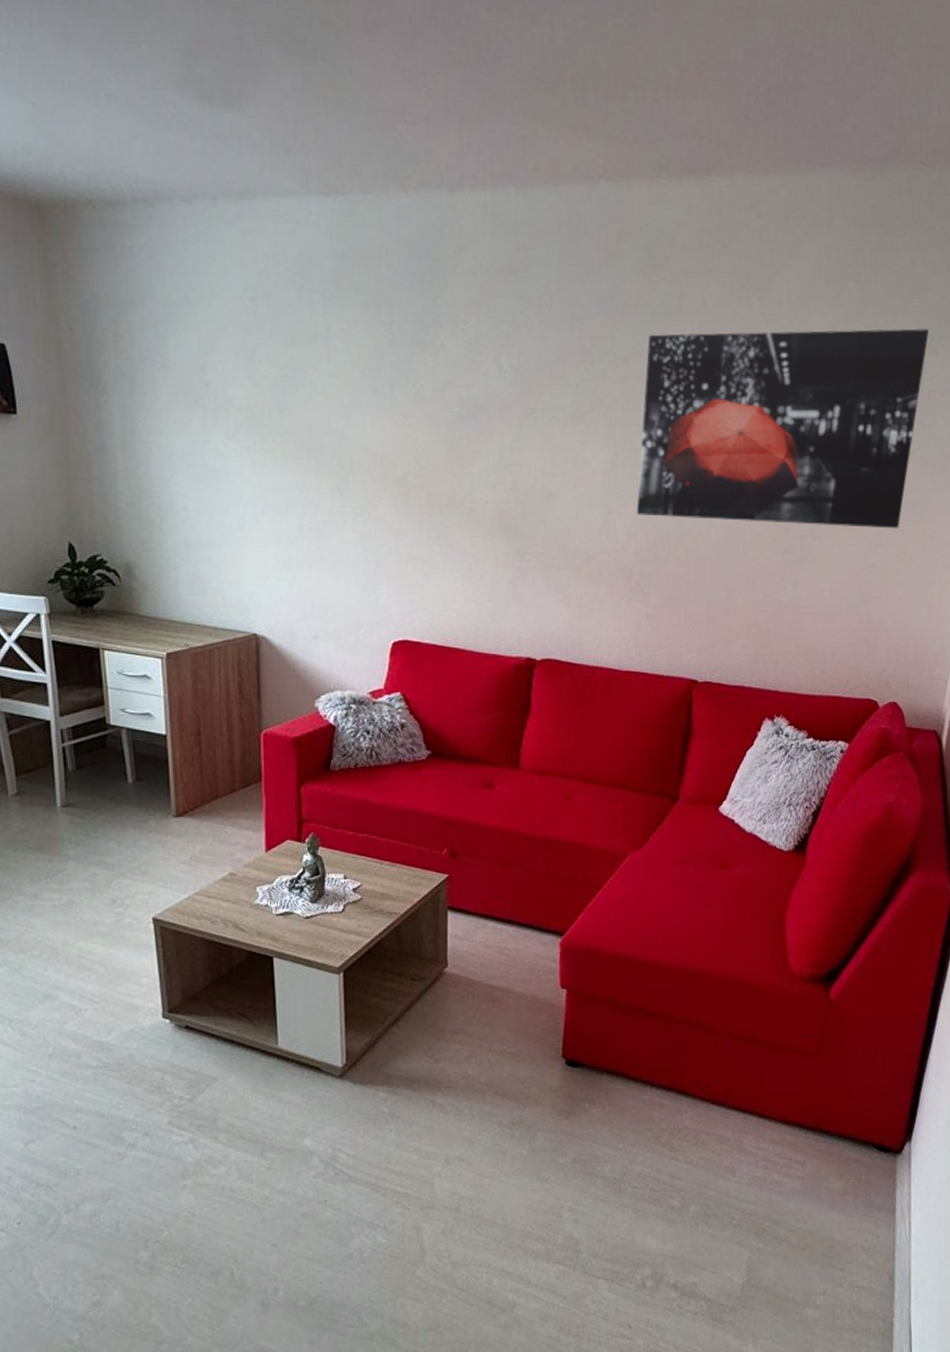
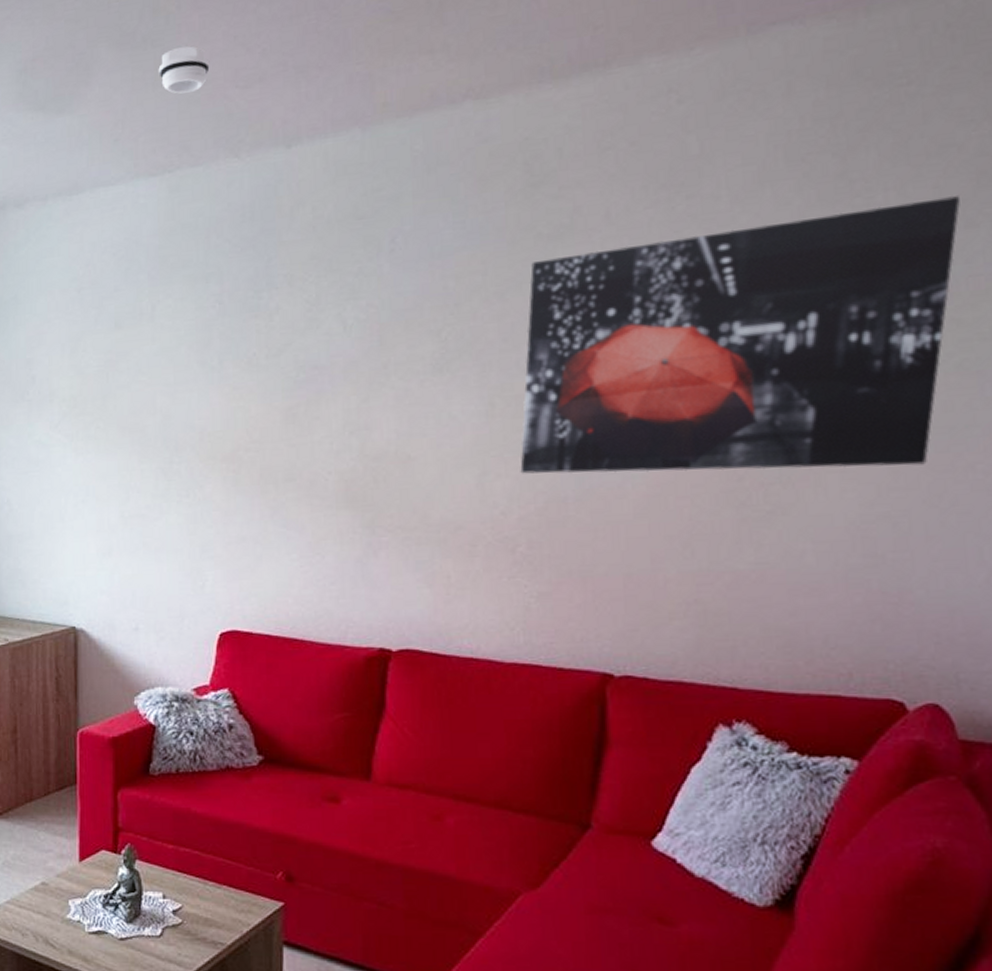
smoke detector: none [329,67,379,117] -> present [158,45,210,94]

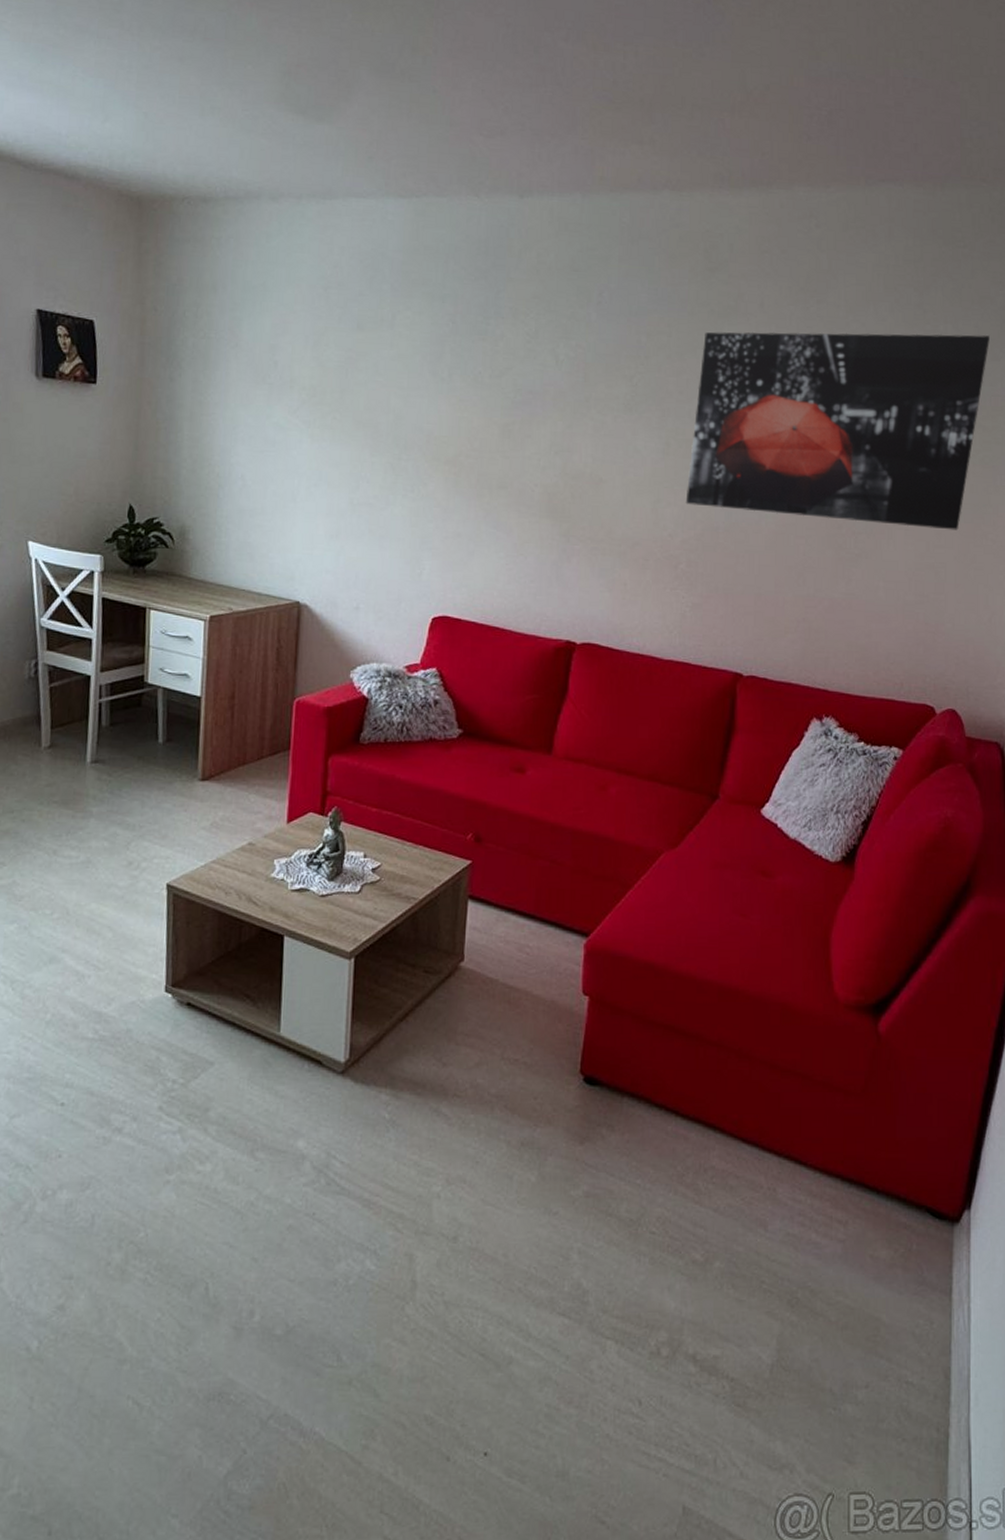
smoke detector: present [158,45,210,94] -> none [413,87,459,130]

